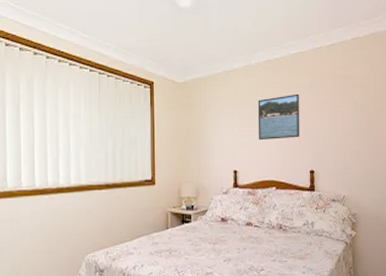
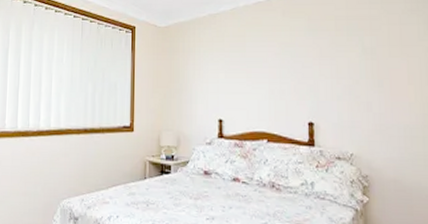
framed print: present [257,93,300,141] -> none [246,37,296,88]

